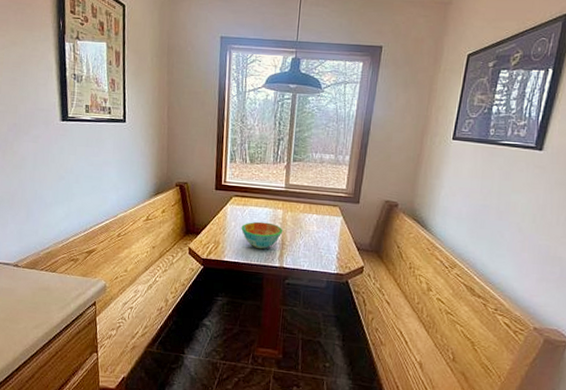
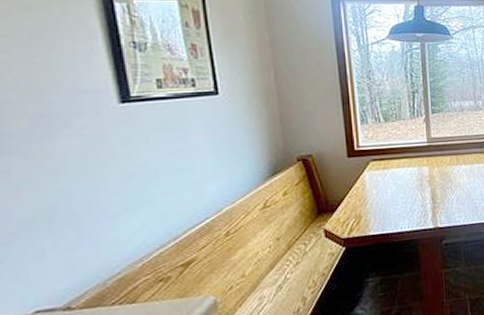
bowl: present [241,221,283,250] -> none [384,182,432,214]

